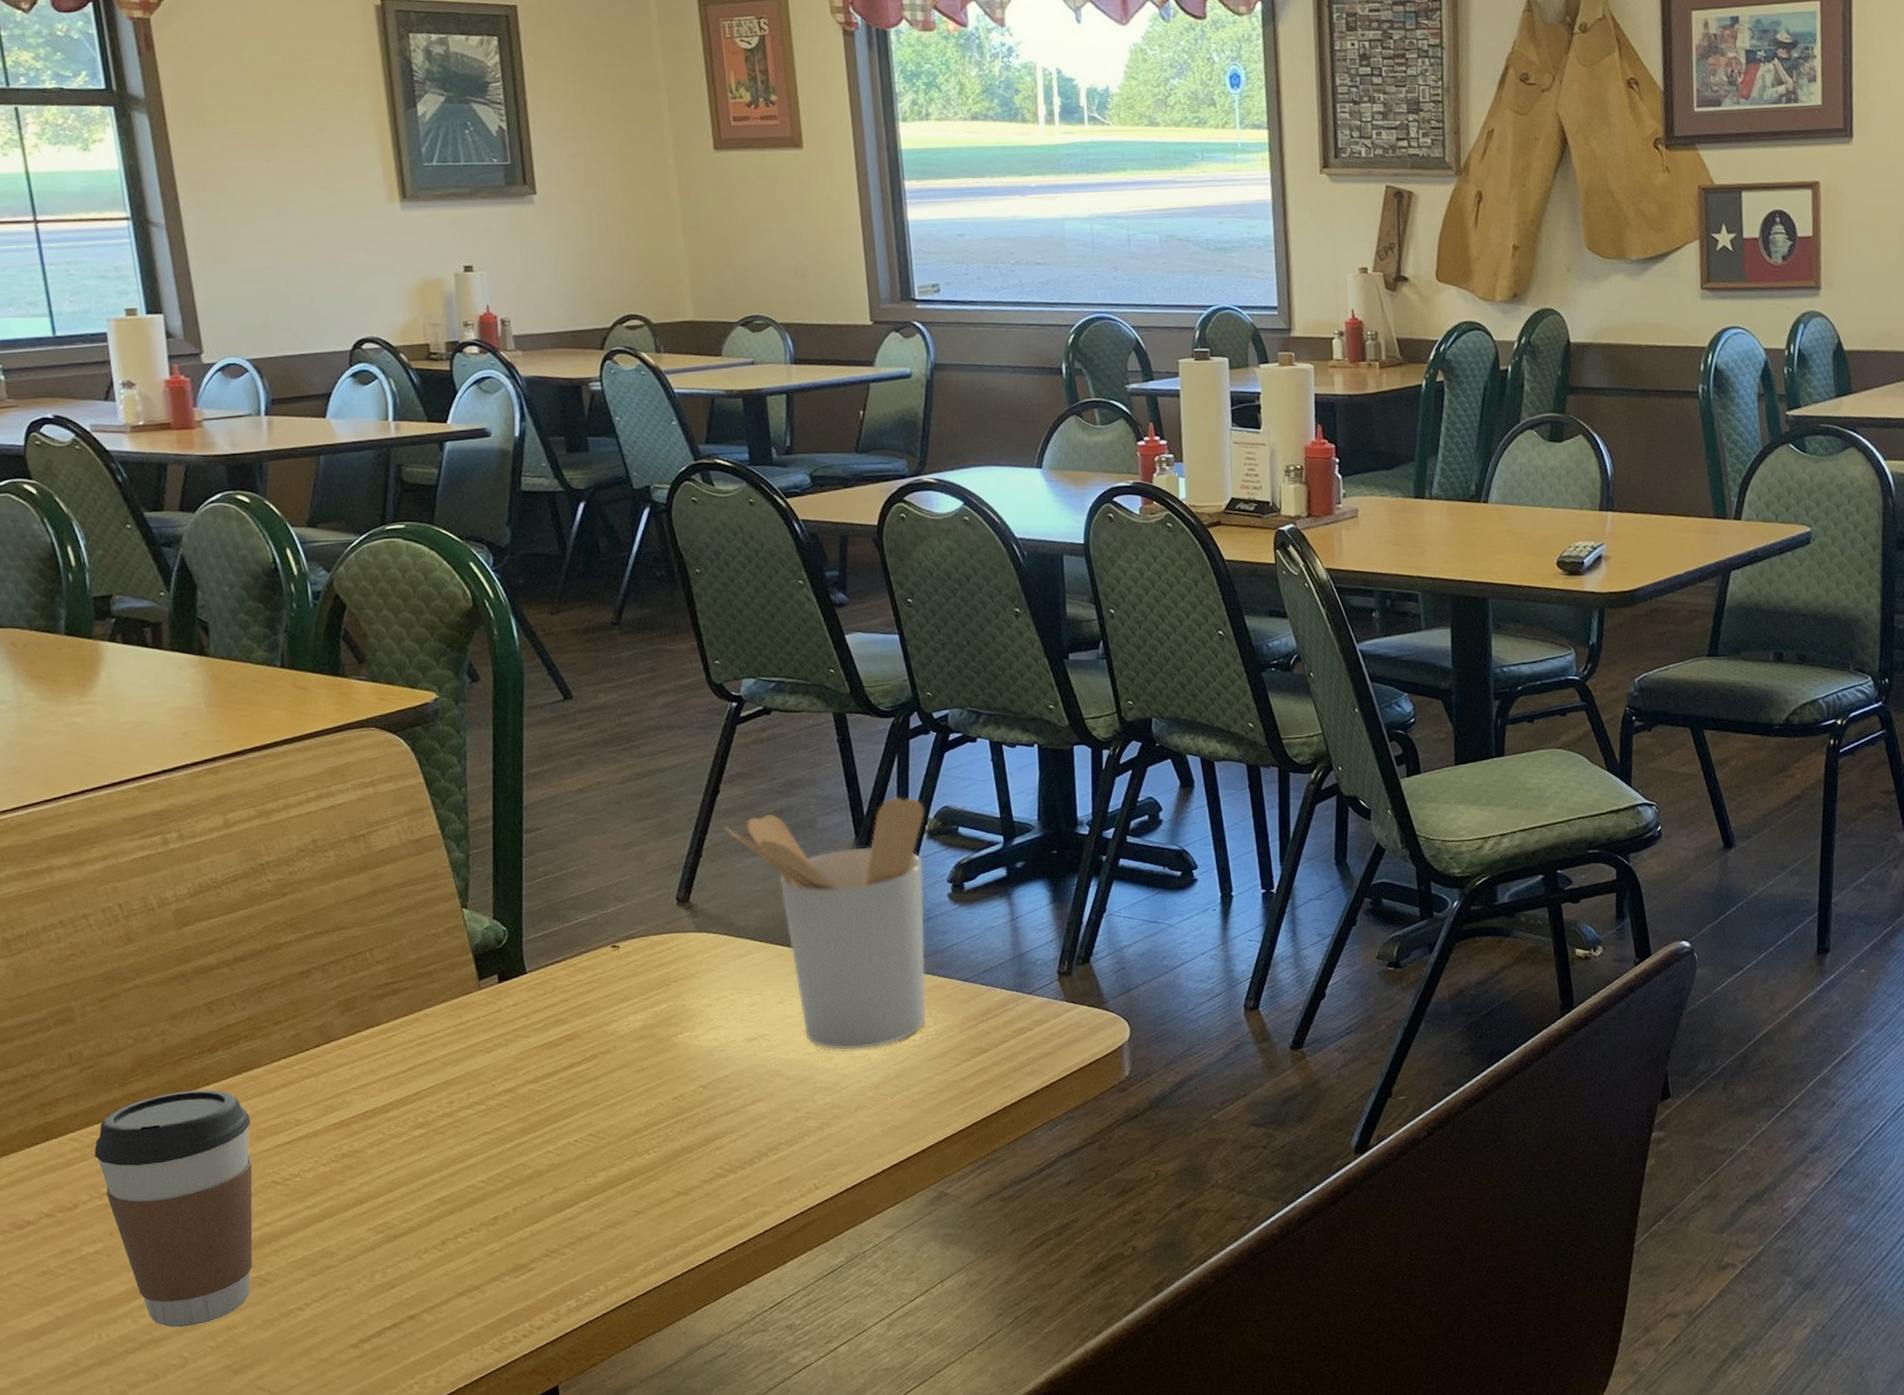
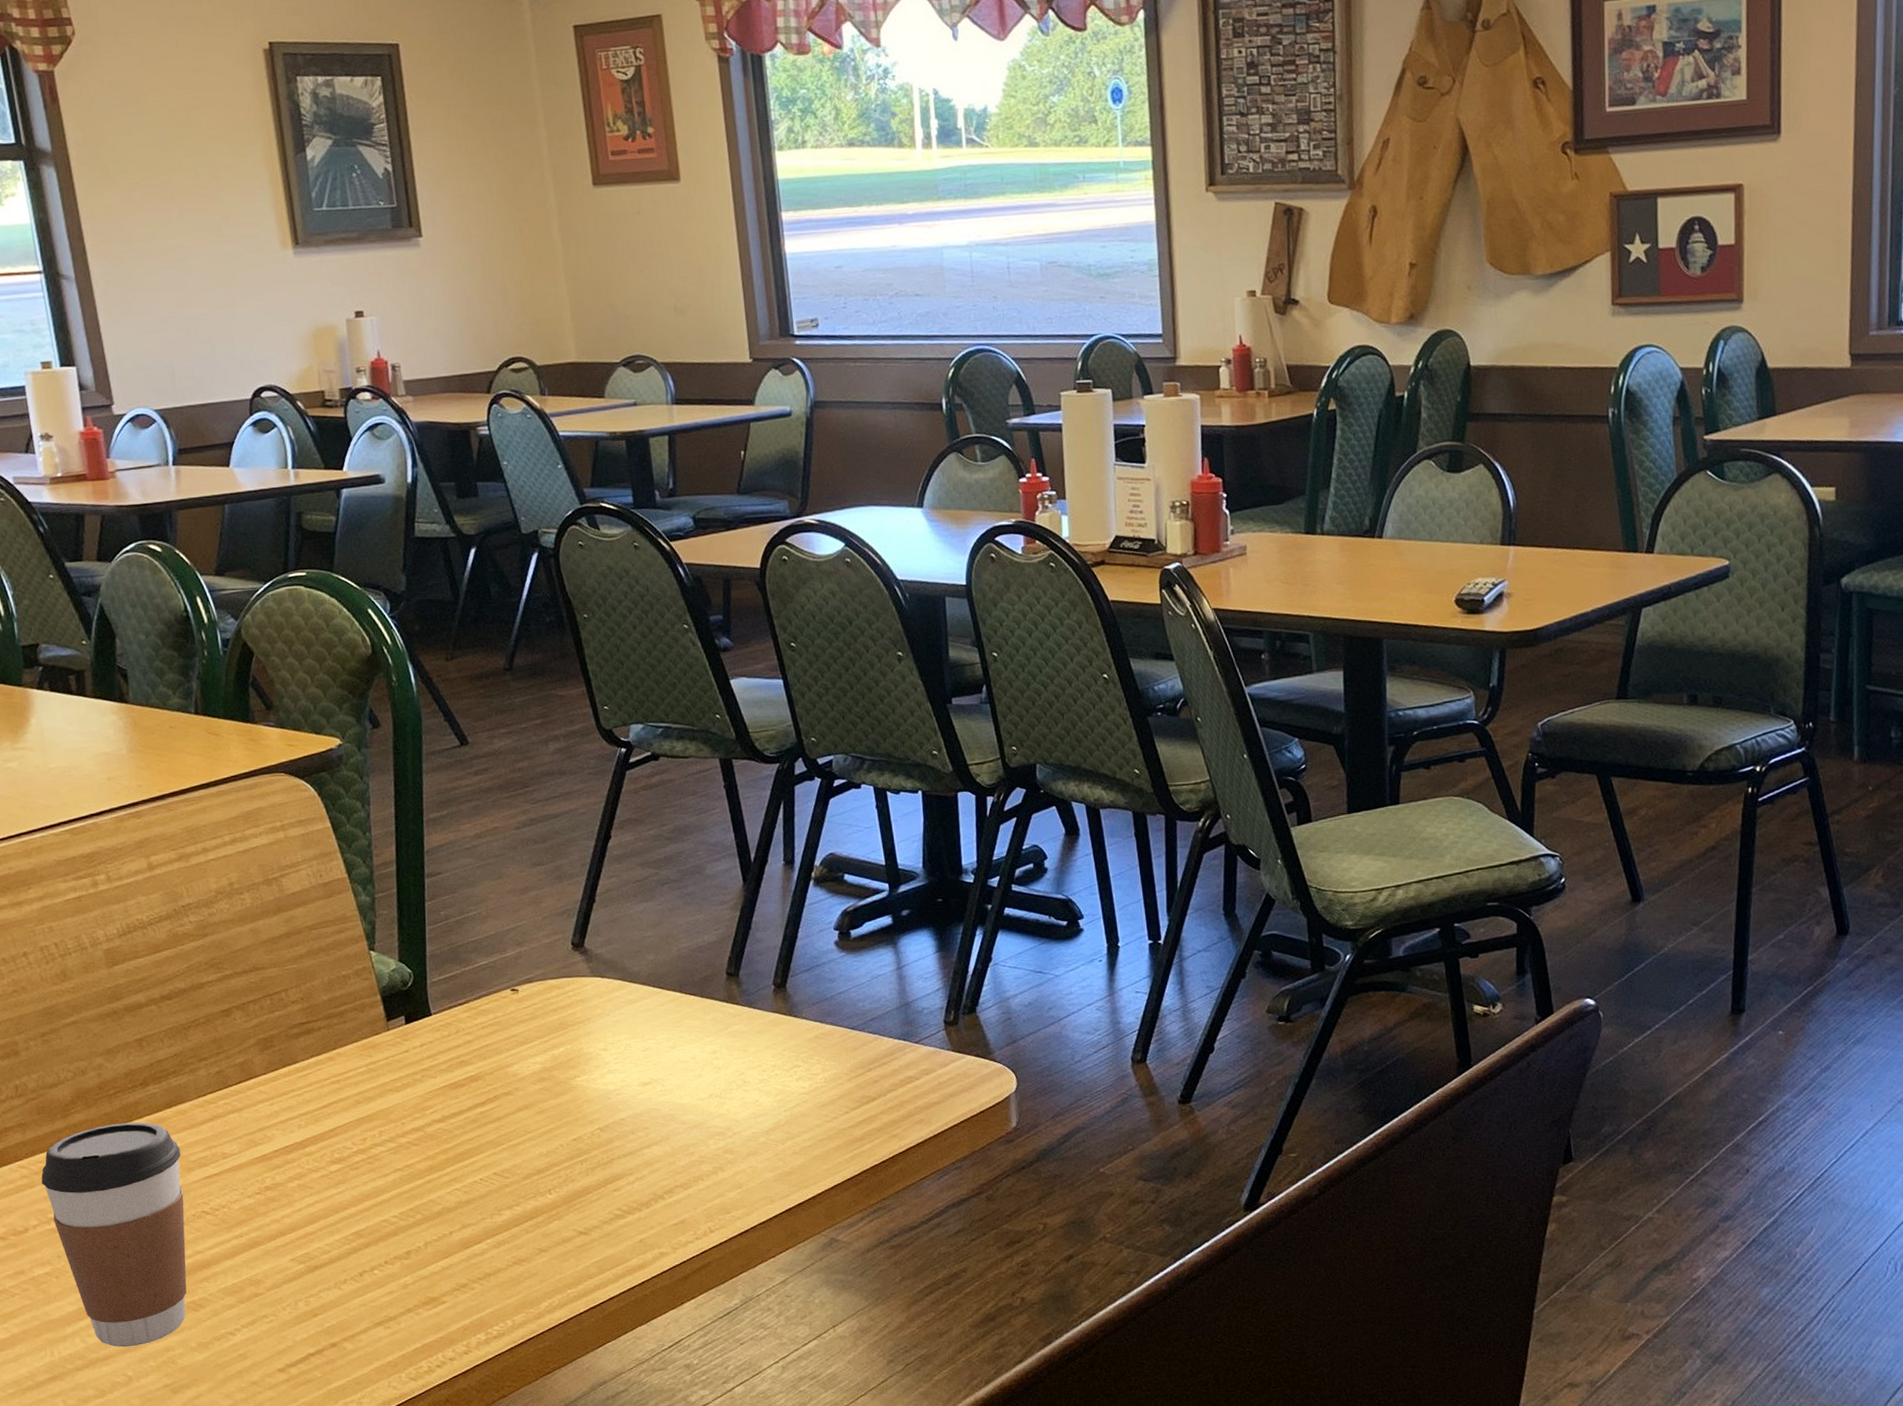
utensil holder: present [722,797,926,1050] -> none [614,844,815,1096]

